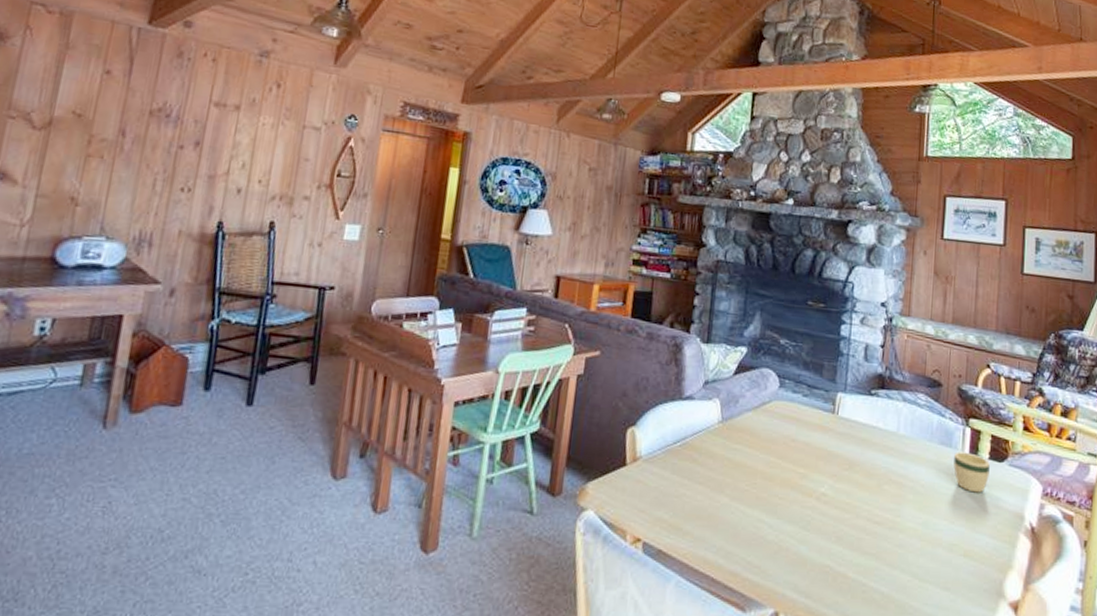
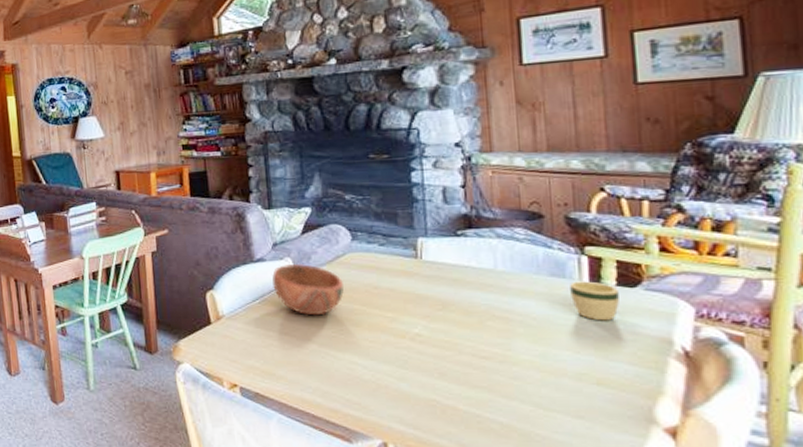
bowl: none [697,406,765,466] -> present [272,263,345,316]

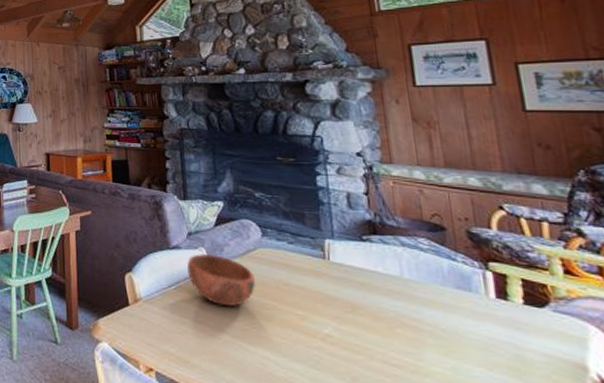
mug: present [570,281,619,321] -> none [477,296,529,340]

